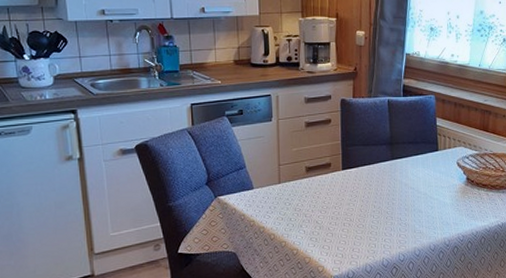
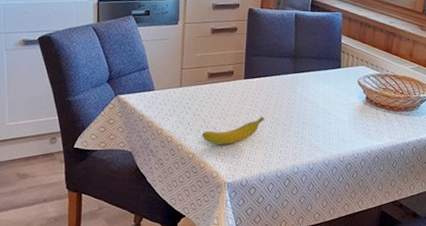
banana: none [304,206,367,239] -> present [201,116,265,145]

